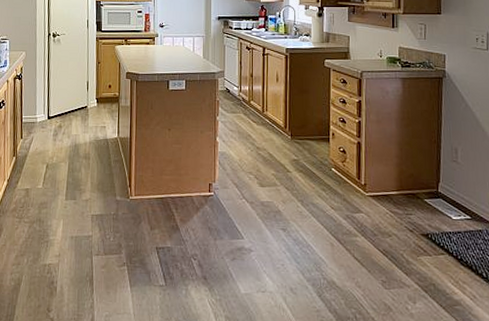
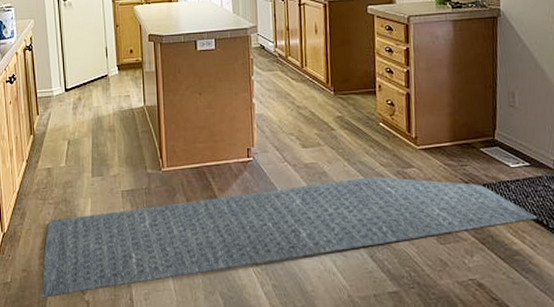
rug: none [10,219,478,313] -> present [41,177,538,298]

